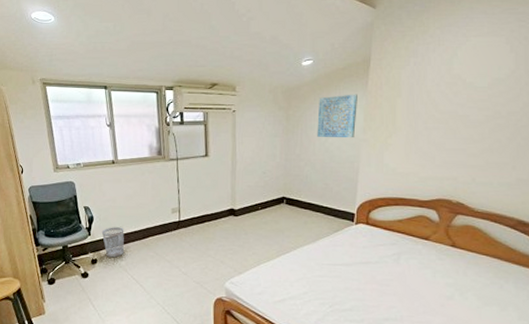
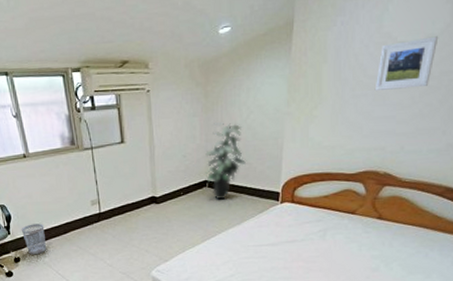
indoor plant: none [283,143,323,217] -> present [205,121,246,200]
wall art: present [317,94,357,138] -> none [238,62,280,113]
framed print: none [446,80,505,125] -> present [374,36,439,90]

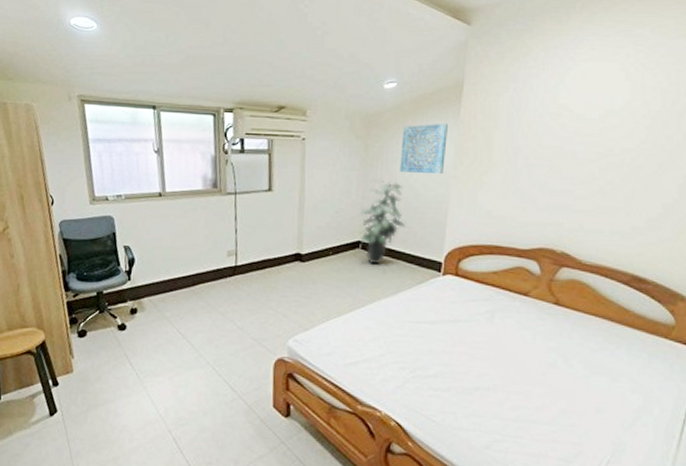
wastebasket: present [21,223,46,255] -> none [143,271,171,308]
wall art: none [238,62,280,113] -> present [400,123,448,175]
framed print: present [374,36,439,90] -> none [550,112,619,164]

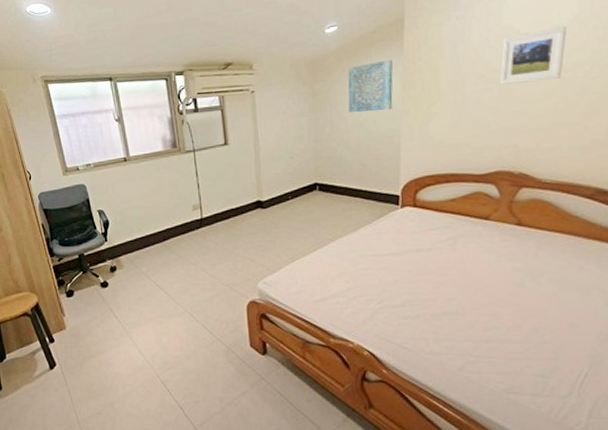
indoor plant: present [358,178,405,265] -> none [314,120,359,204]
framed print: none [550,112,619,164] -> present [499,26,568,85]

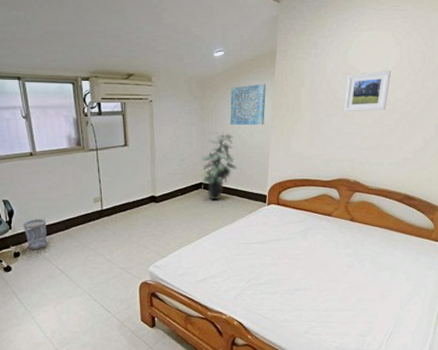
wastebasket: none [118,230,144,264] -> present [23,219,47,250]
indoor plant: none [314,120,359,204] -> present [200,131,237,201]

